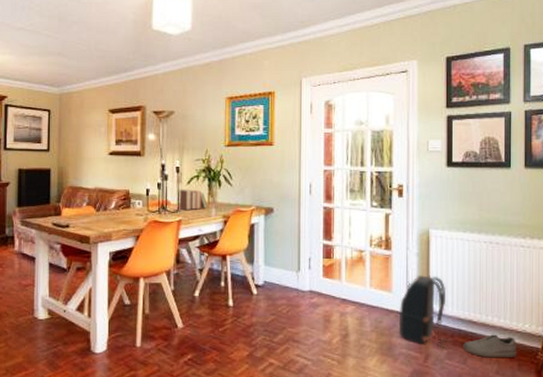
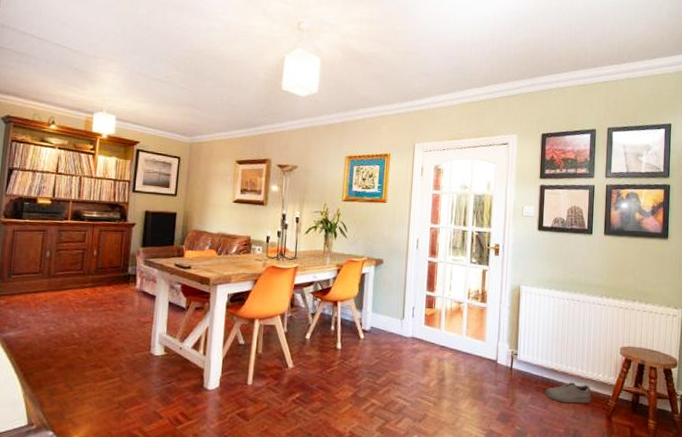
books: present [179,189,208,211] -> none [296,238,324,259]
backpack: present [398,275,450,348] -> none [489,327,534,394]

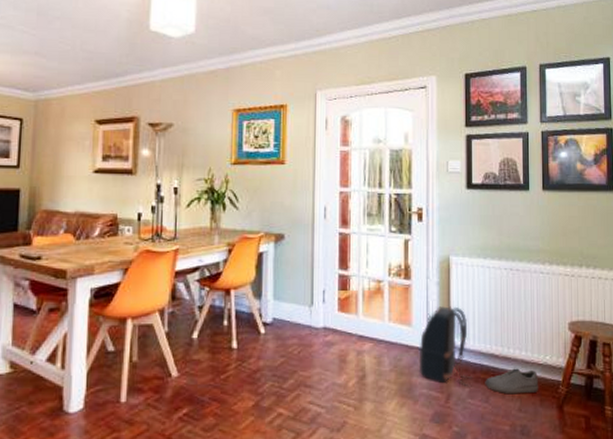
backpack: none [489,327,534,394] -> present [419,306,472,386]

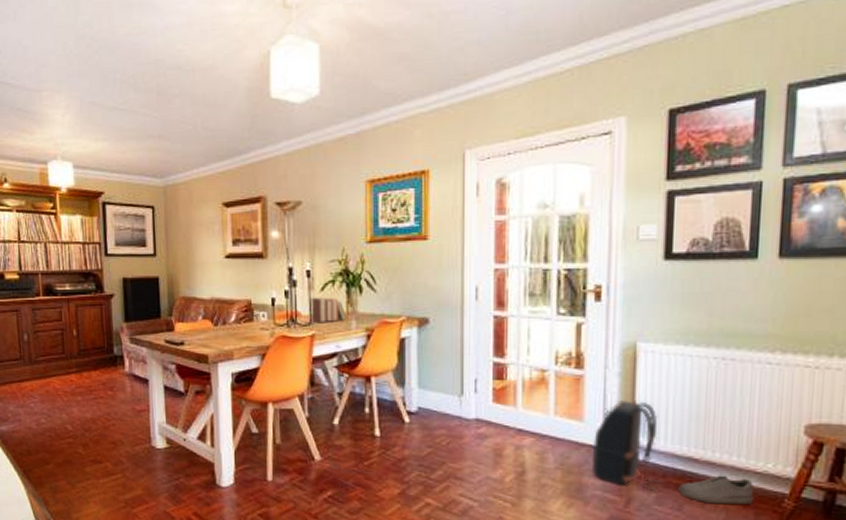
books: none [176,213,211,238] -> present [311,297,347,324]

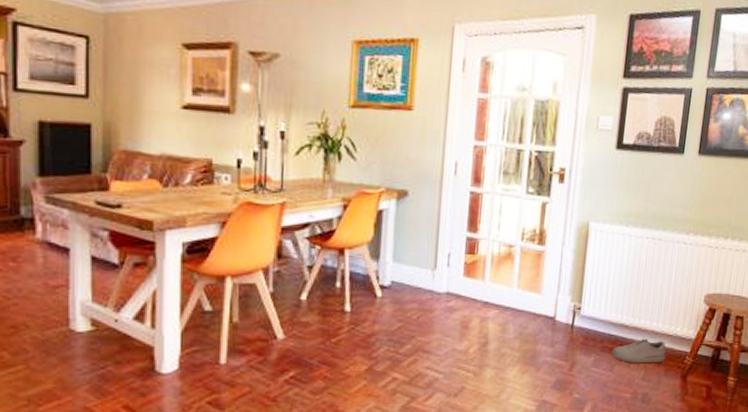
books: present [311,297,347,324] -> none [283,161,323,191]
backpack: present [591,400,661,491] -> none [544,274,600,355]

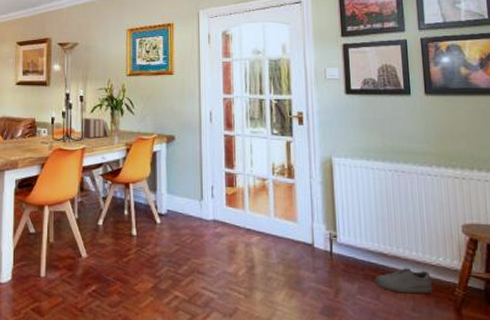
books: none [283,161,323,191] -> present [83,117,111,139]

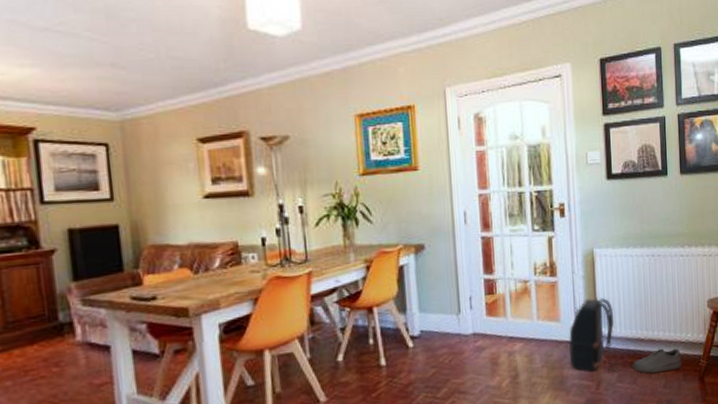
books: present [83,117,111,139] -> none [305,232,345,260]
backpack: none [305,204,361,282] -> present [568,298,620,372]

